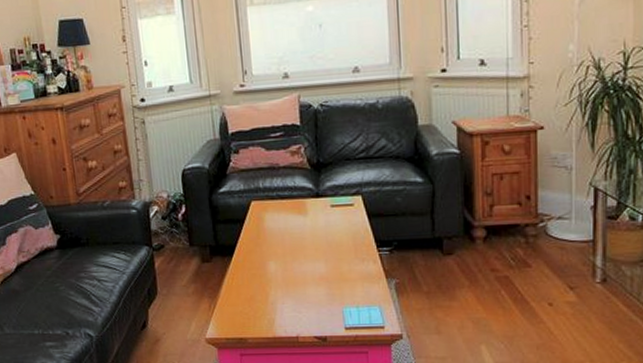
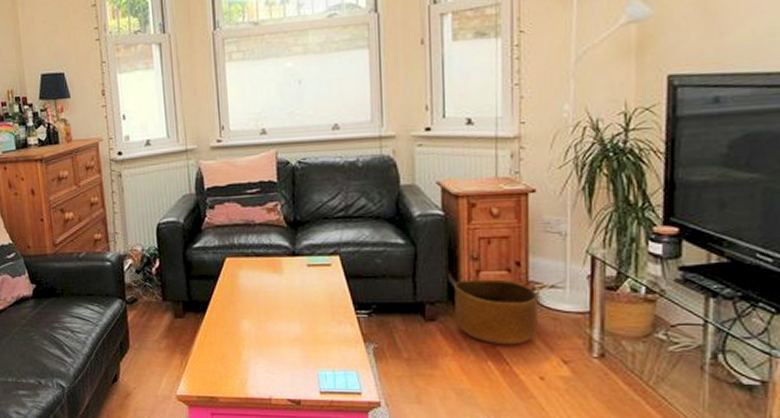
basket: none [468,213,547,275] -> present [452,279,539,345]

